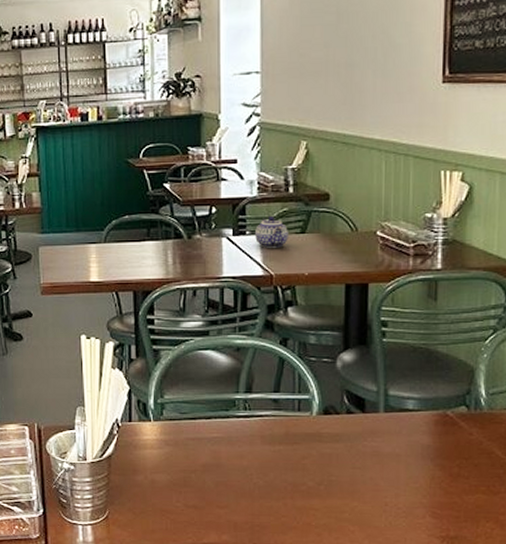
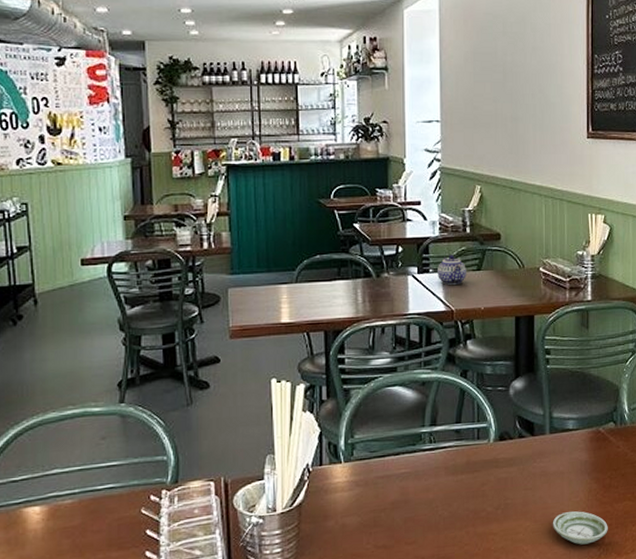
saucer: none [384,497,454,534] -> present [552,511,608,545]

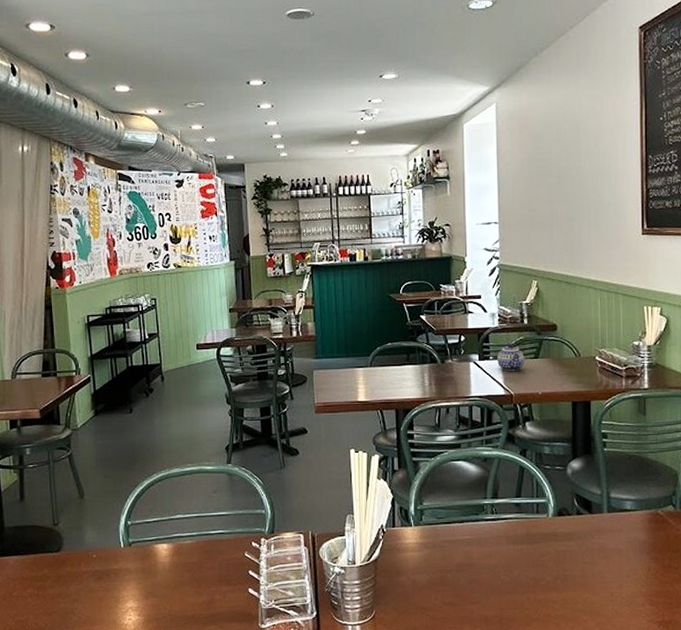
saucer: present [552,511,608,545] -> none [611,588,668,620]

